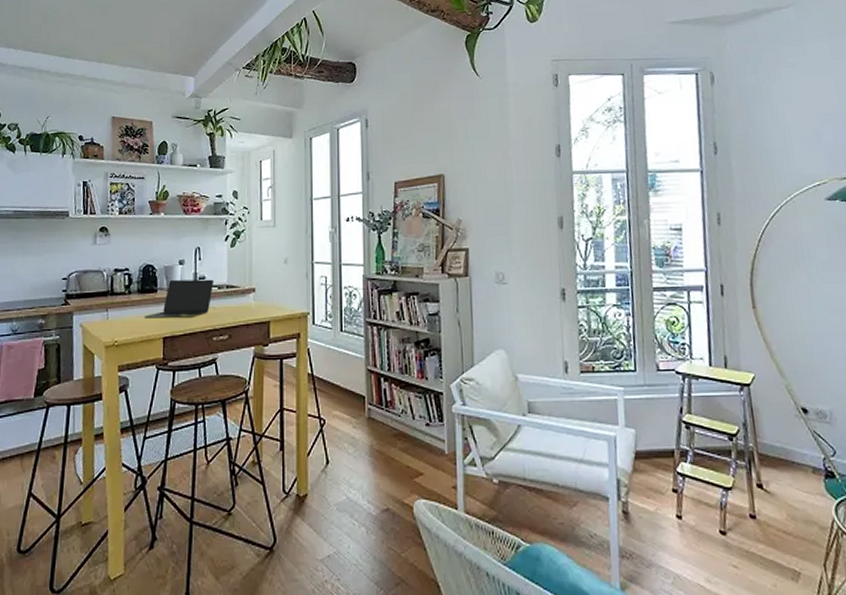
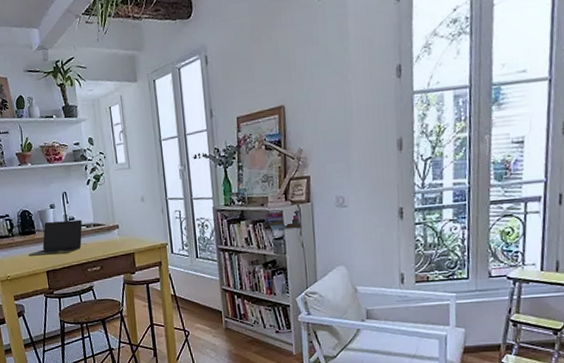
books: none [420,282,458,305] -> present [265,210,301,231]

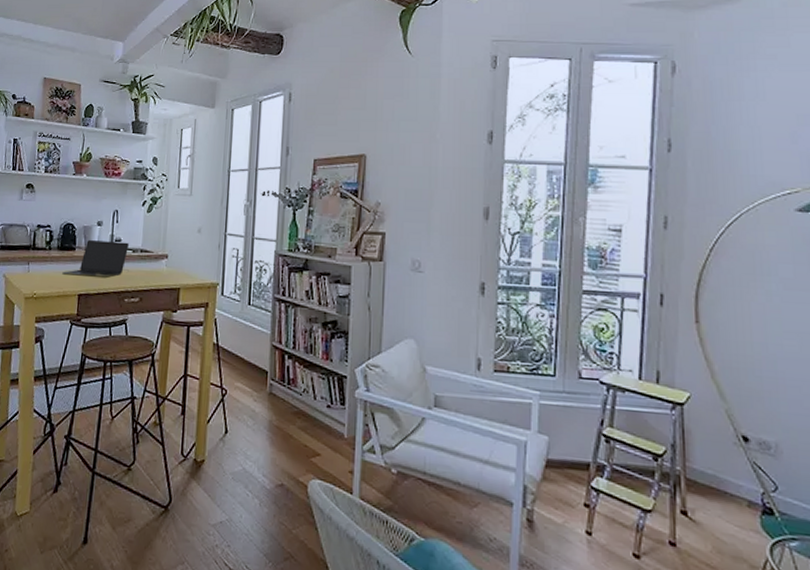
books: present [265,210,301,231] -> none [331,263,370,289]

